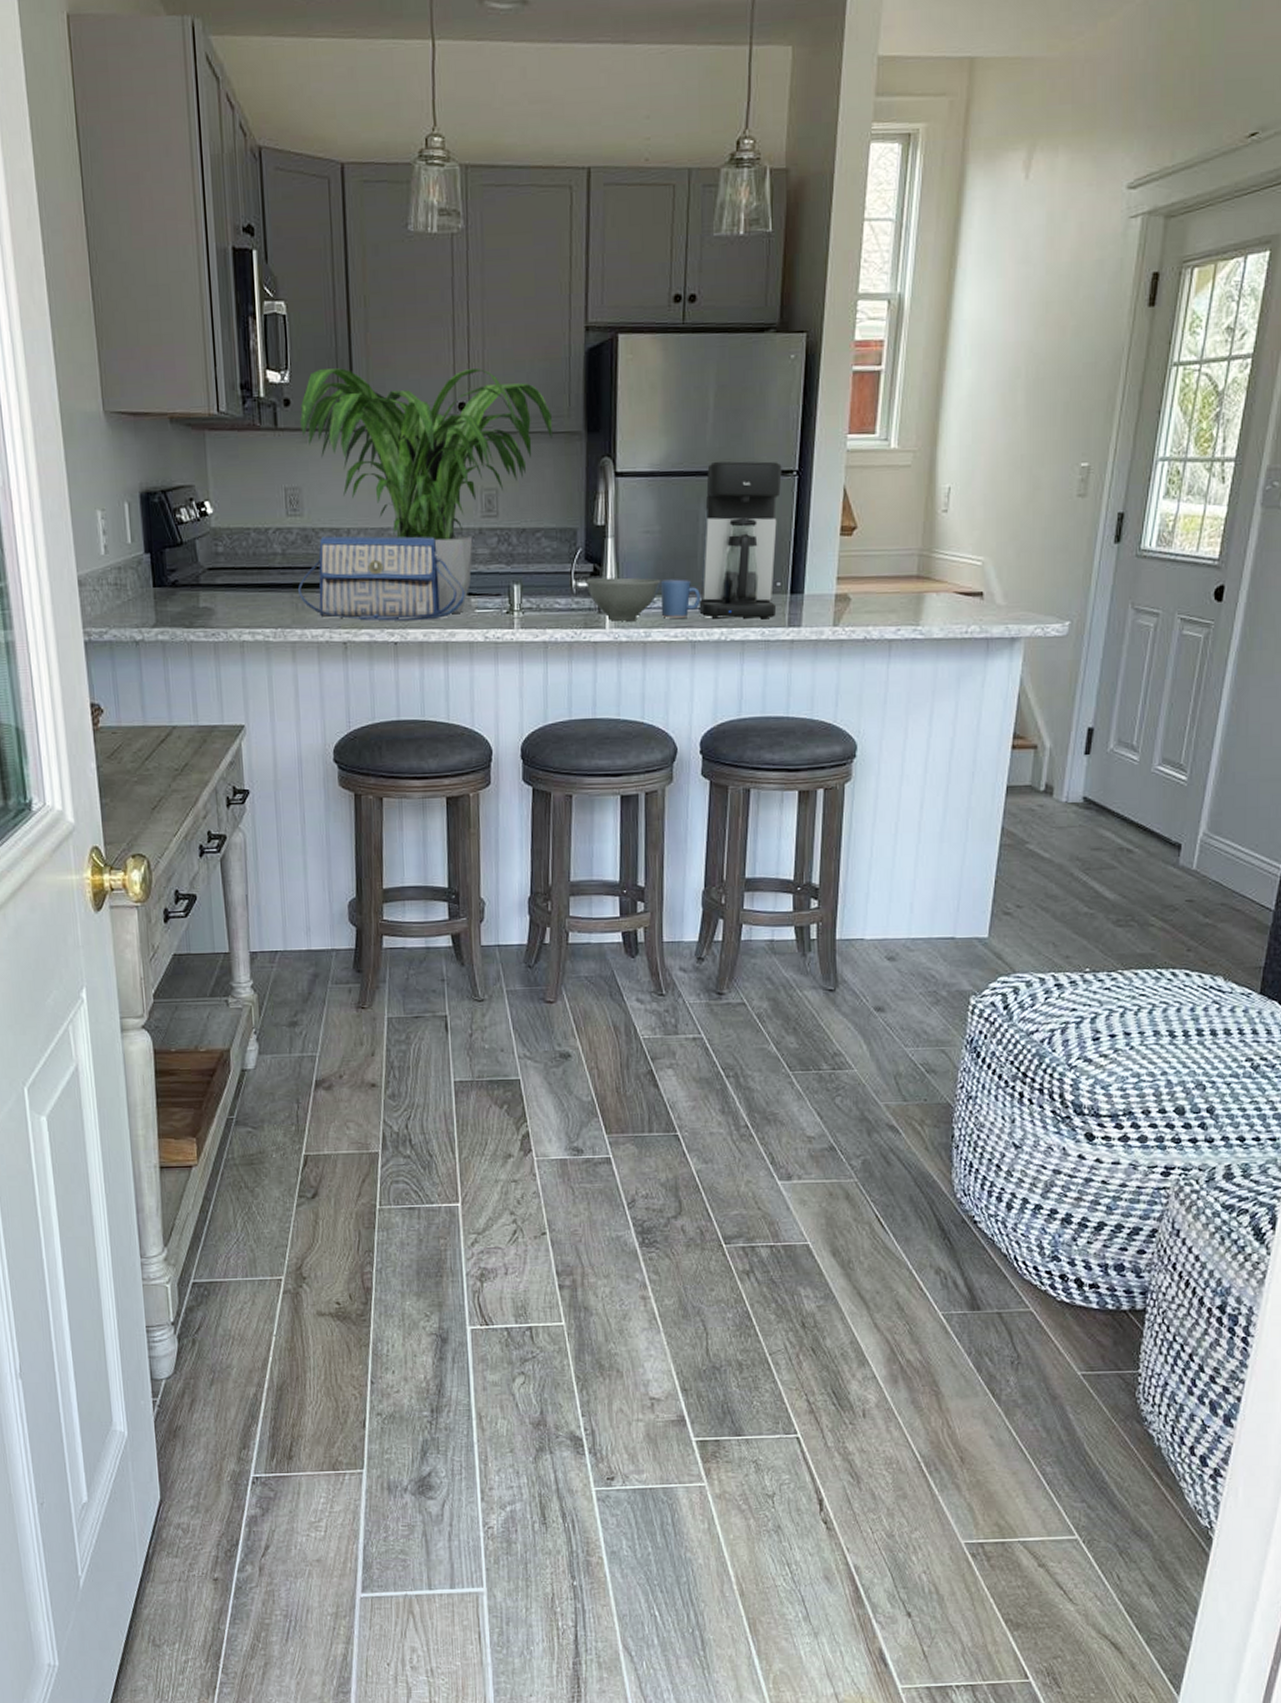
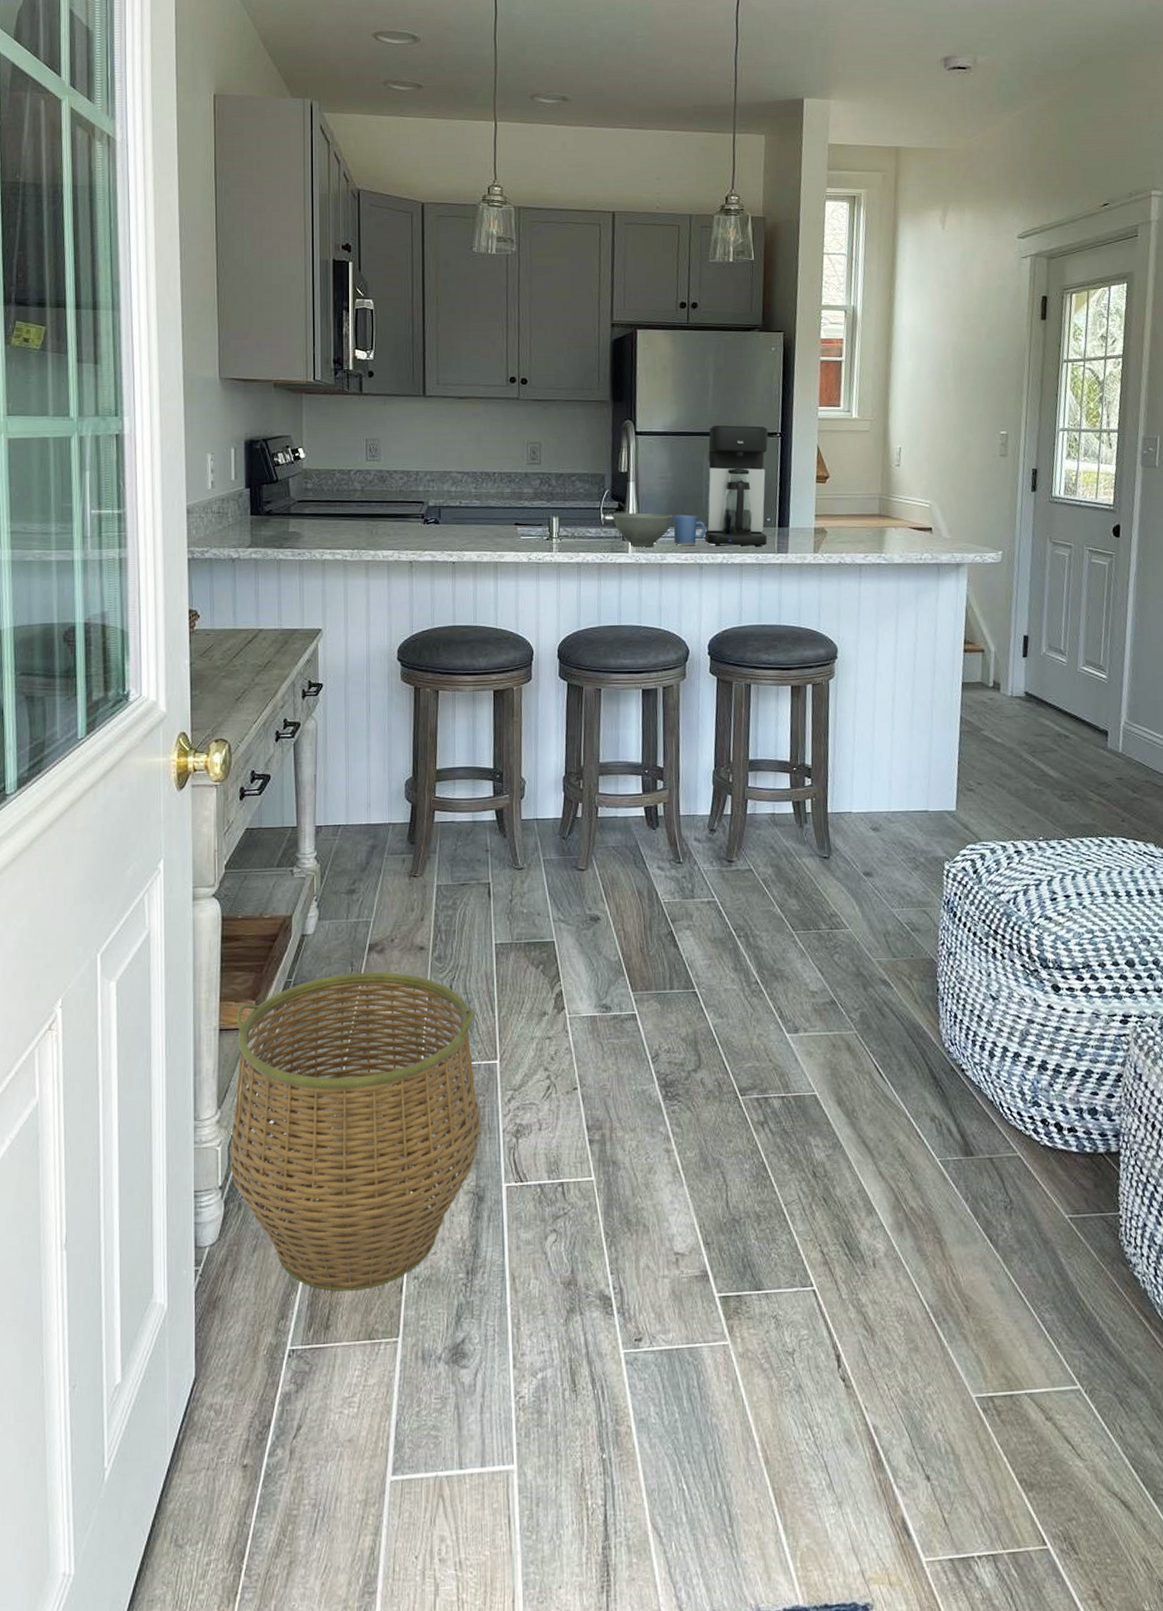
basket: none [177,1109,443,1425] -> present [230,972,481,1292]
handbag: present [298,536,465,621] -> none [374,477,513,545]
potted plant: present [300,368,552,614] -> none [381,349,585,539]

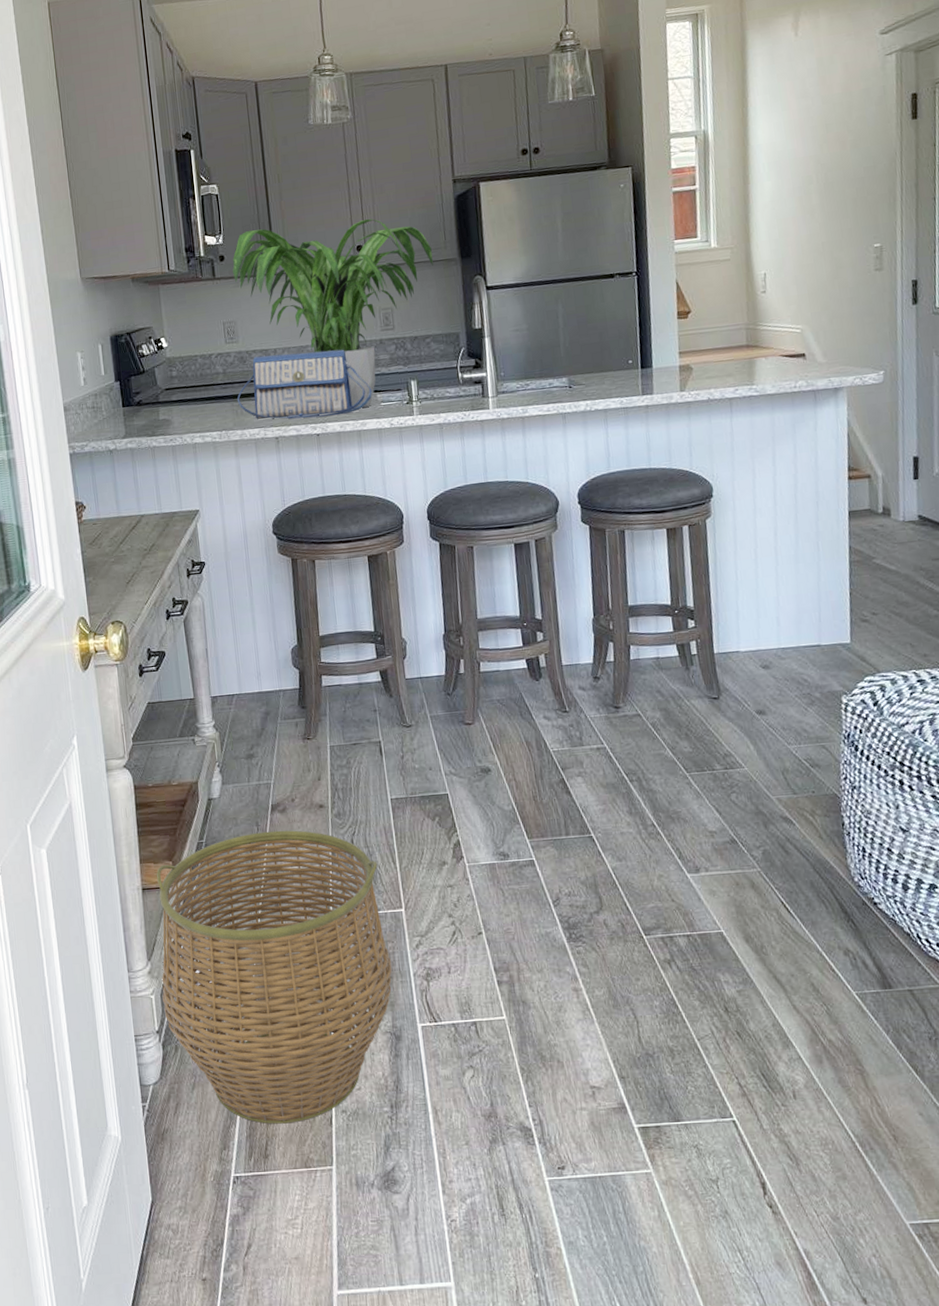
handbag: none [374,477,513,545] -> present [237,349,372,420]
potted plant: none [381,349,585,539] -> present [233,219,433,409]
bowl: present [612,512,674,547] -> none [469,366,532,403]
mug: present [673,514,707,545] -> none [532,364,567,397]
coffee maker: present [704,425,768,547] -> none [561,267,631,394]

